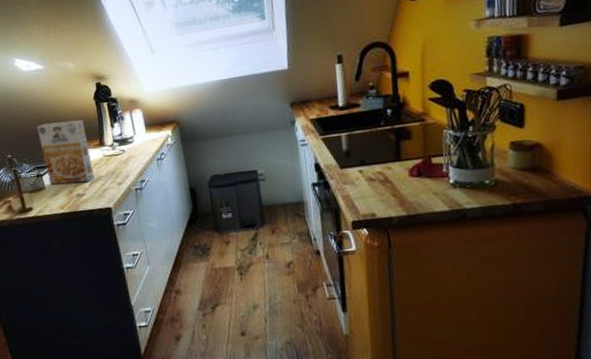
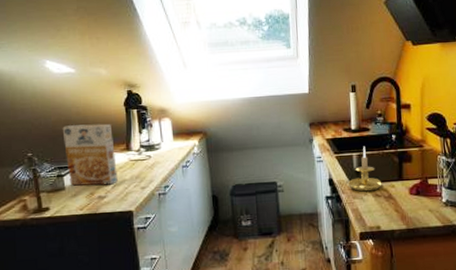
candle holder: none [336,125,377,176] -> present [347,147,382,192]

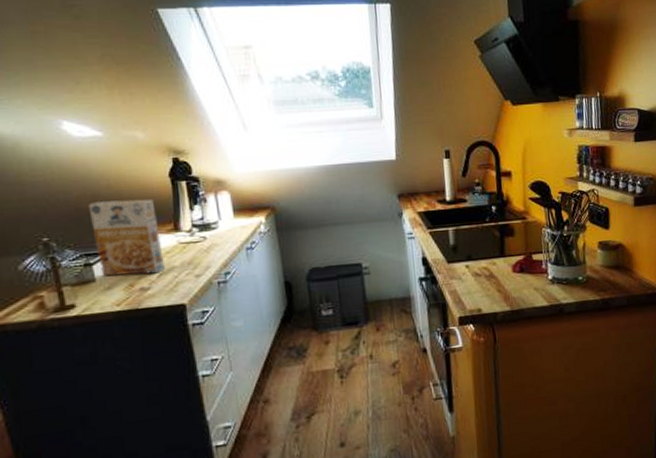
candle holder: present [347,147,382,192] -> none [443,220,483,271]

